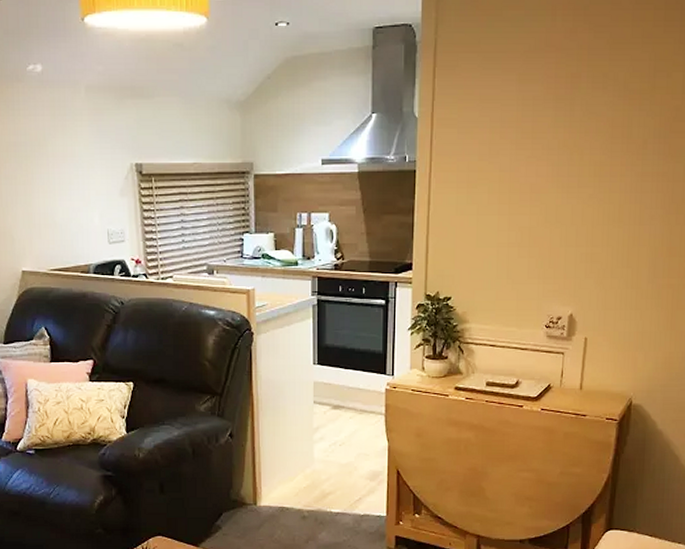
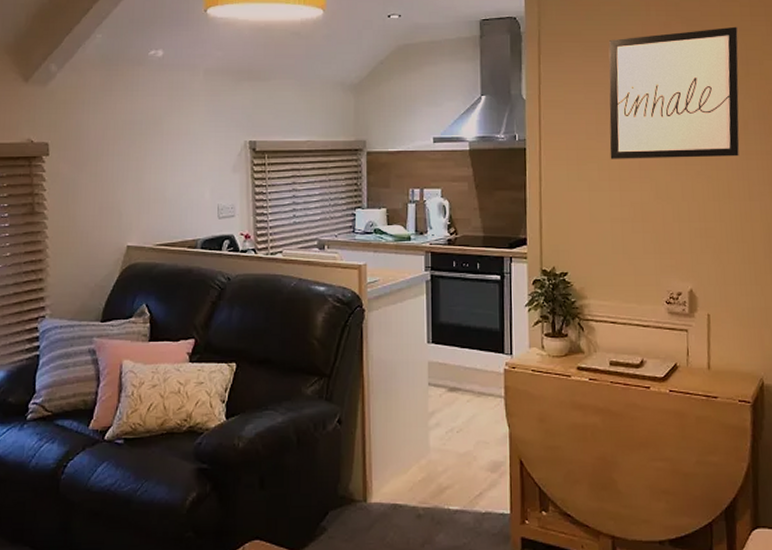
wall art: none [501,33,649,182] -> present [608,26,740,159]

